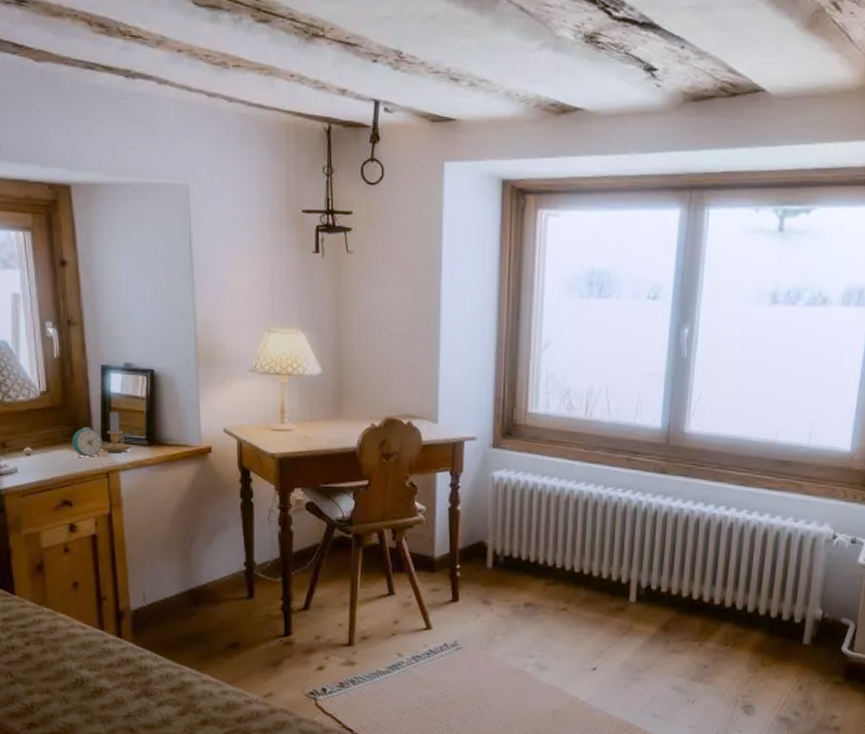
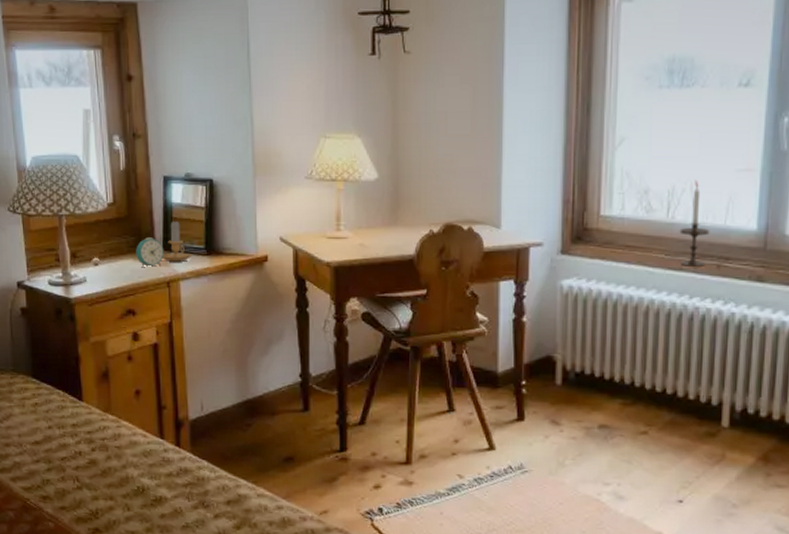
candlestick: none [596,381,622,461] -> present [679,179,710,268]

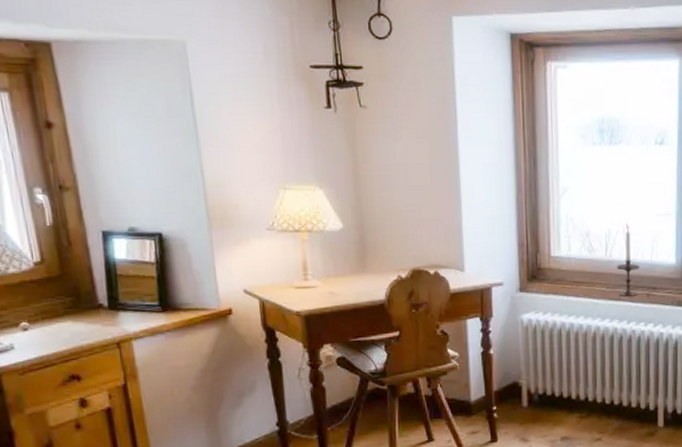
alarm clock: present [136,237,164,267] -> none [74,297,111,328]
candle: present [161,220,192,262] -> none [107,277,145,321]

